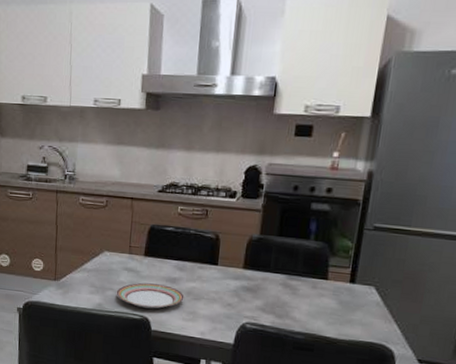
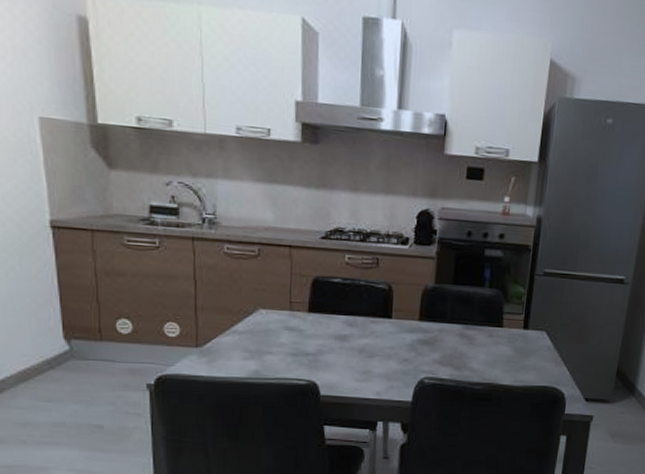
plate: present [116,282,185,309] -> none [276,342,357,372]

